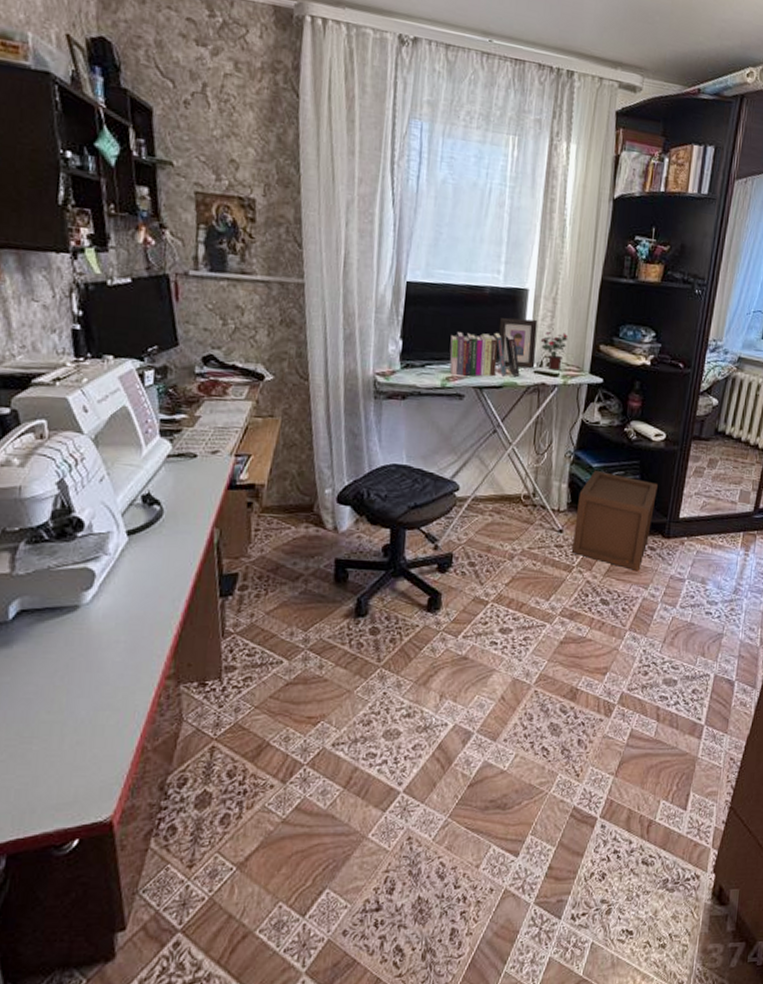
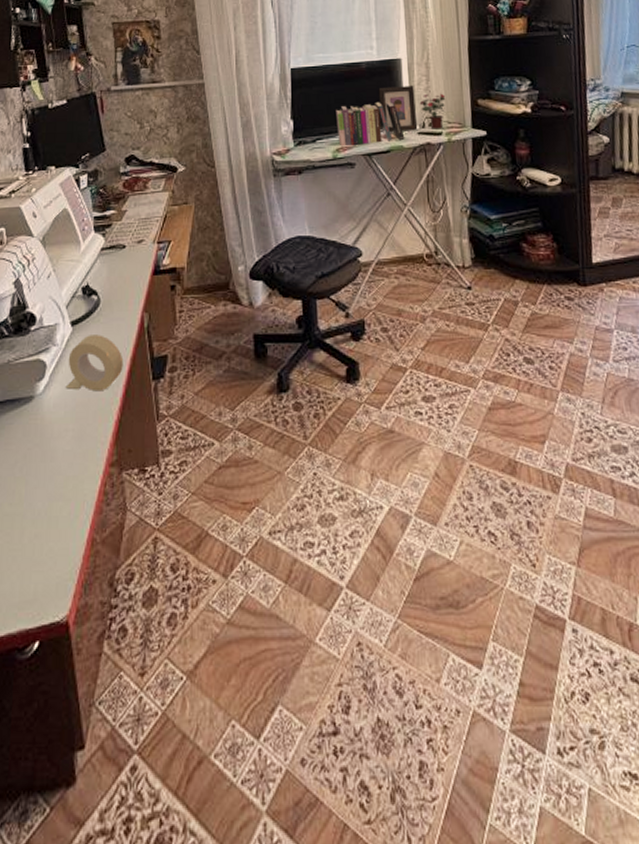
adhesive tape: none [117,546,188,605] -> present [65,335,124,392]
storage box: present [571,469,658,572] -> none [481,221,564,325]

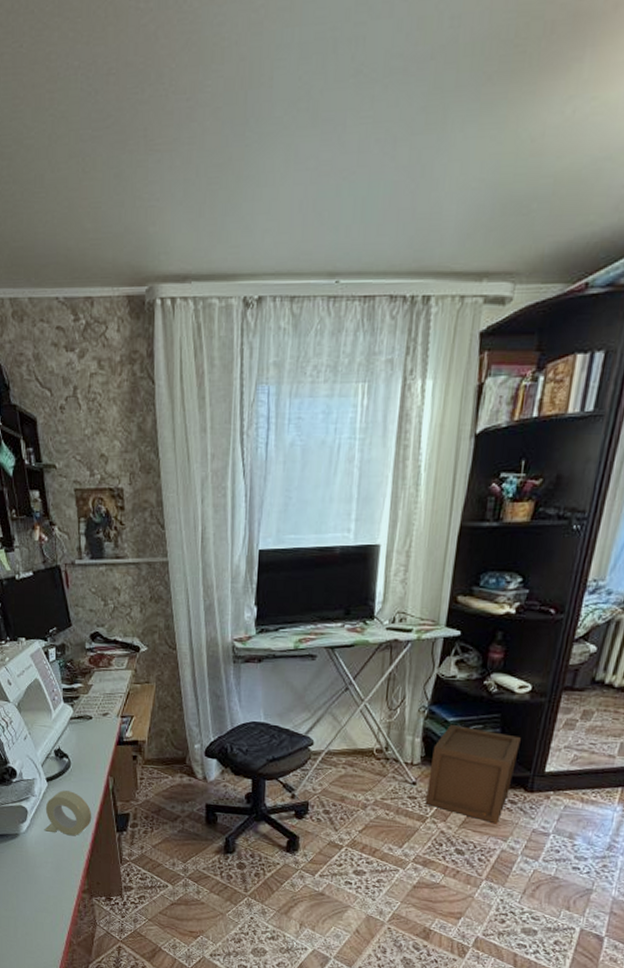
books: present [336,101,405,147] -> none [301,591,372,638]
picture frame: present [378,86,418,132] -> none [348,576,390,626]
potted flower: present [419,93,447,129] -> none [392,586,423,626]
storage box: none [481,221,564,325] -> present [425,723,521,824]

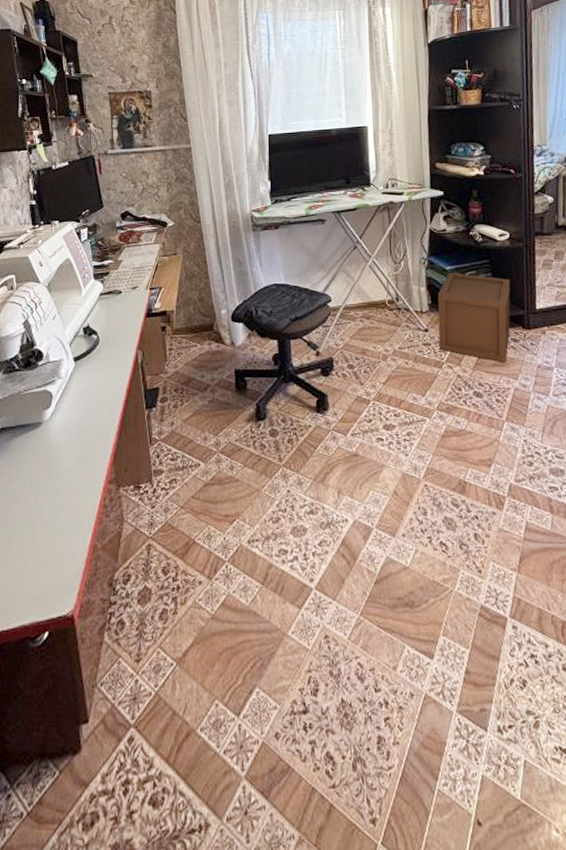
adhesive tape: present [44,790,92,836] -> none [69,369,120,419]

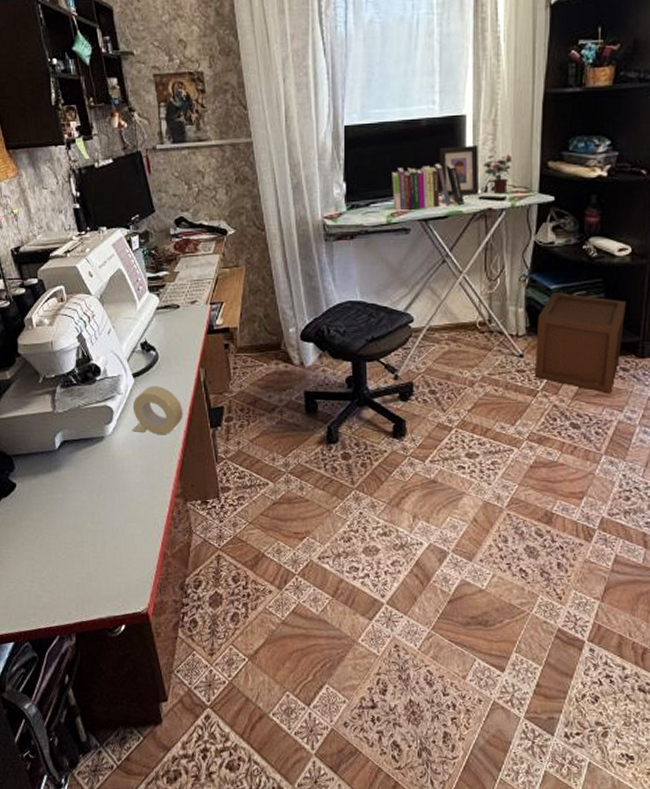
adhesive tape: none [69,369,120,419] -> present [132,386,183,435]
books: none [309,164,370,205] -> present [392,162,465,211]
picture frame: none [347,151,382,192] -> present [438,146,480,196]
potted flower: none [383,157,408,190] -> present [483,154,513,194]

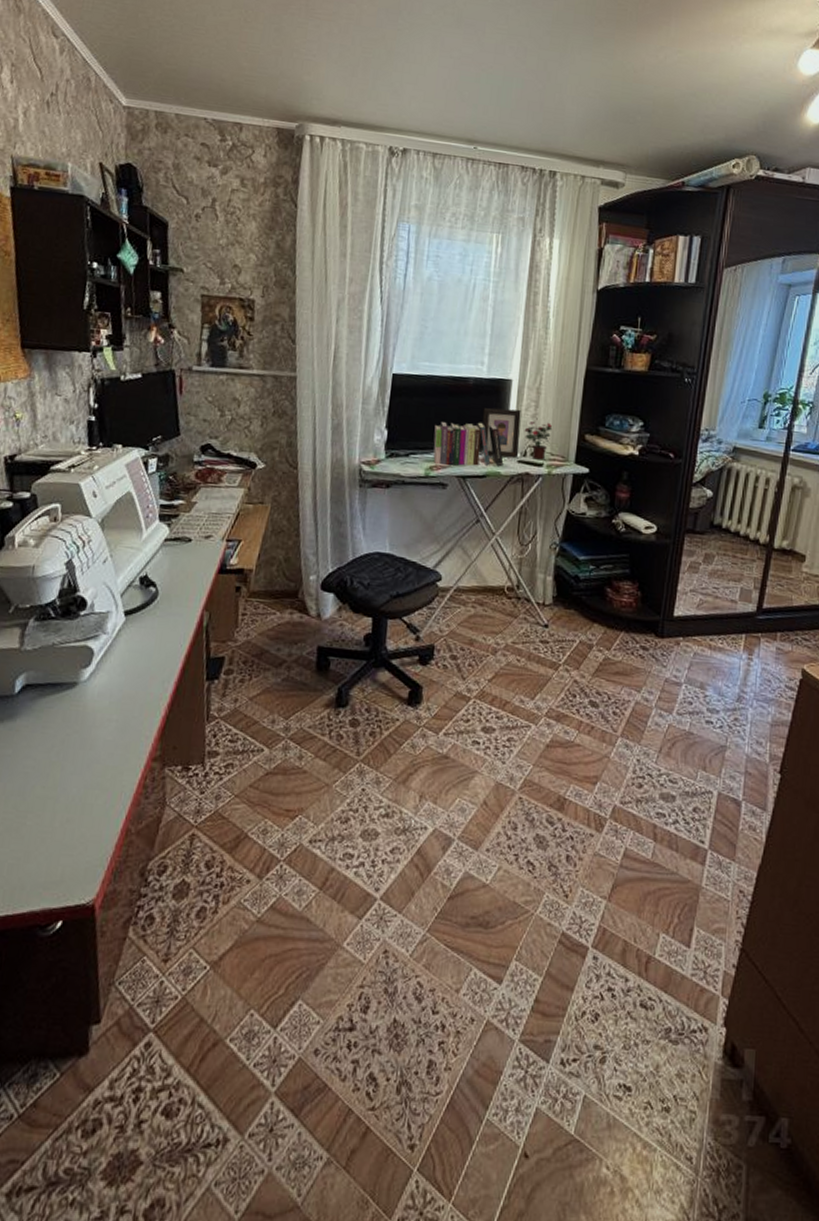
adhesive tape: present [132,386,183,435] -> none [112,627,178,686]
storage box: present [534,291,626,394] -> none [557,562,649,673]

